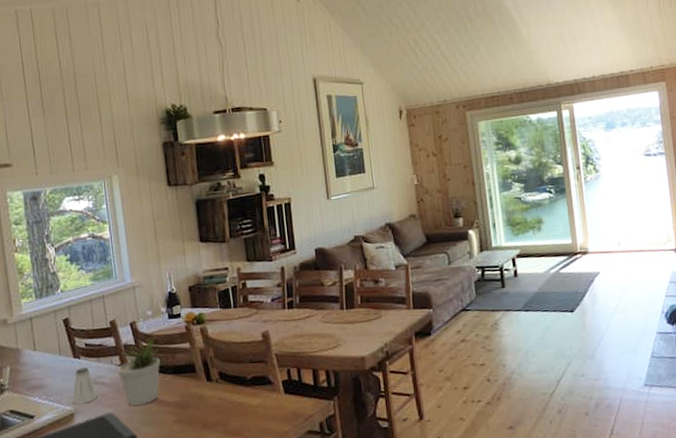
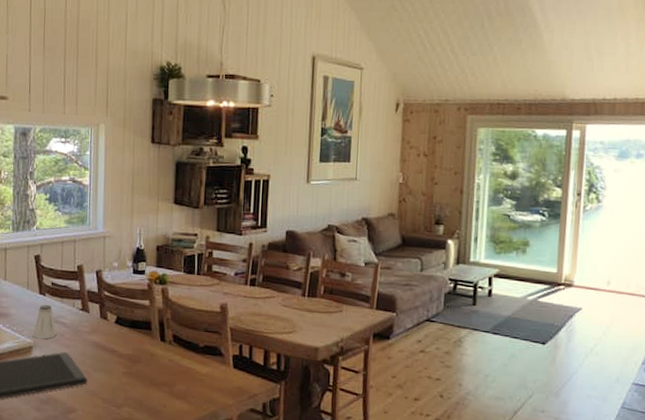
potted plant: present [117,337,162,406] -> none [78,288,122,352]

